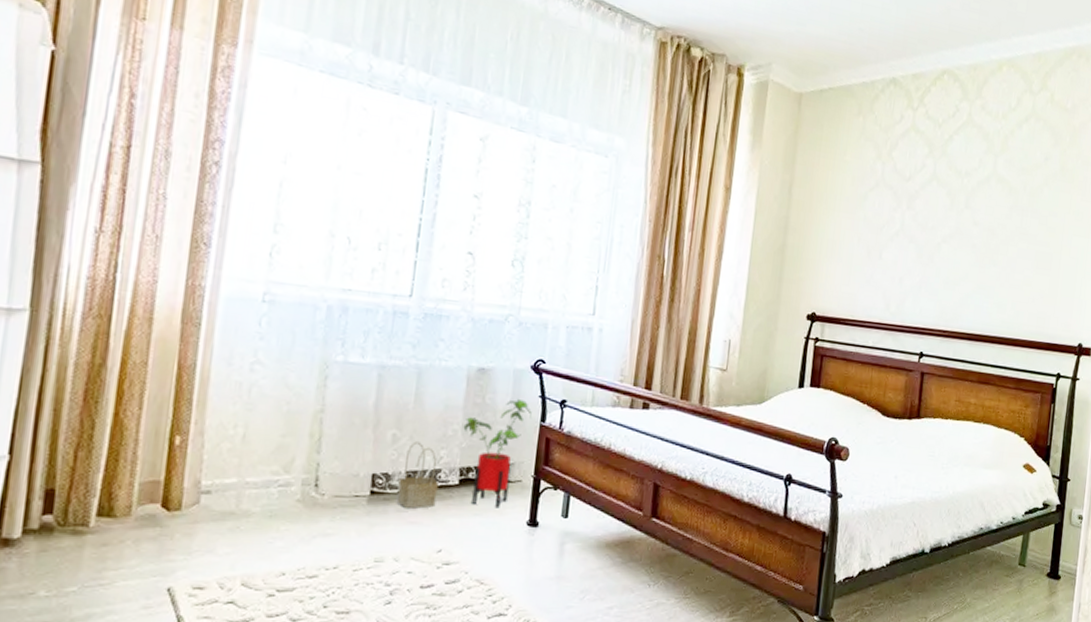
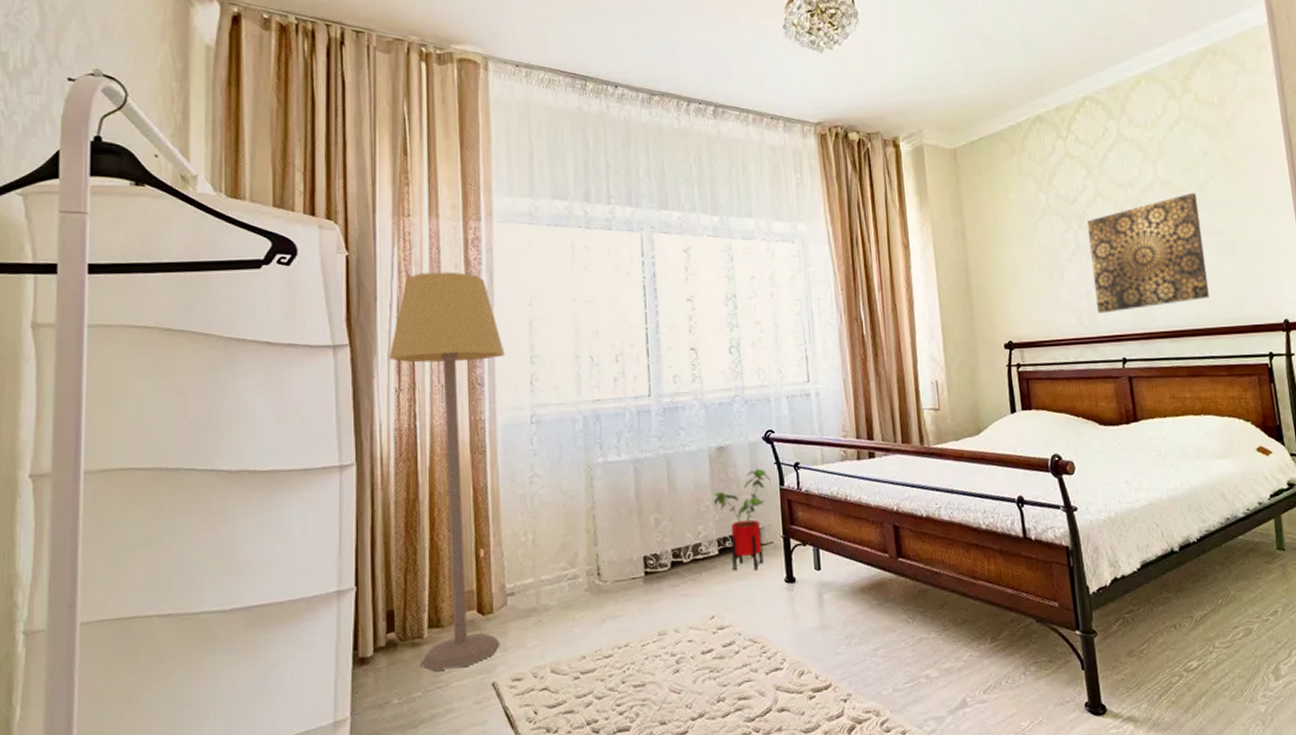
lamp: none [80,93,243,566] -> present [389,272,505,671]
basket: present [397,441,439,509] -> none [667,521,702,584]
wall art: none [907,196,1028,308] -> present [1086,192,1209,314]

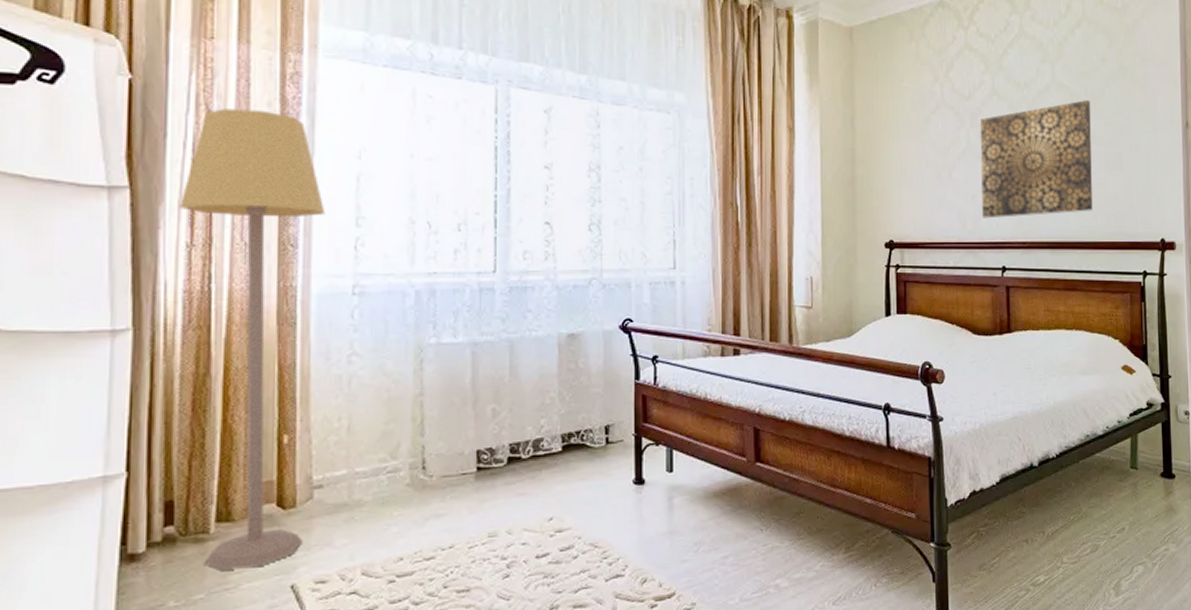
house plant: present [713,468,771,571] -> none [560,359,625,471]

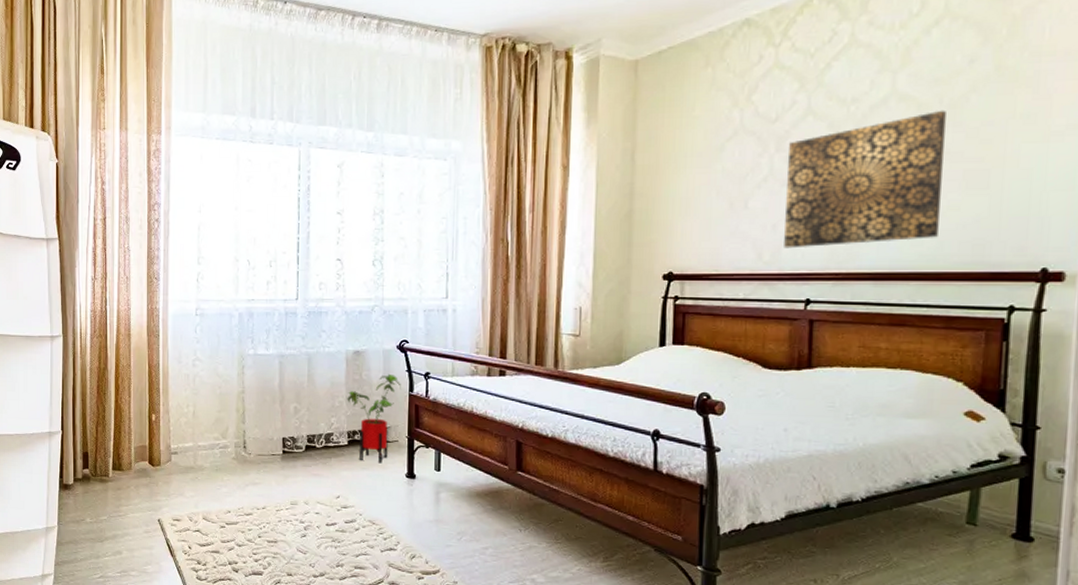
lamp: present [180,108,325,570] -> none [87,179,177,504]
house plant: none [560,359,625,471] -> present [347,373,401,464]

